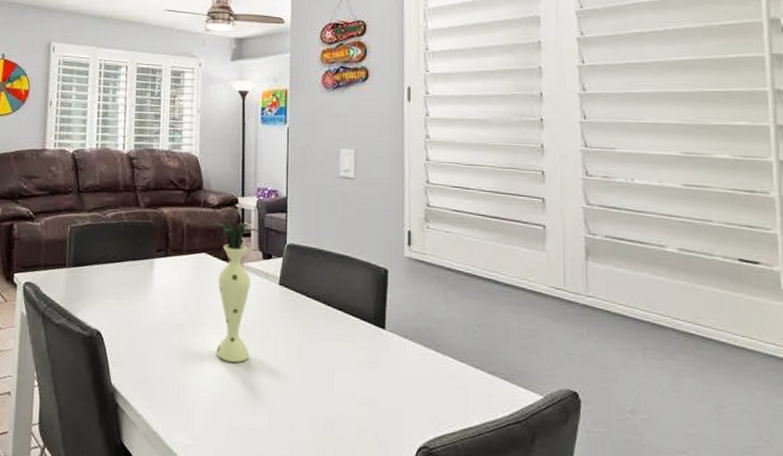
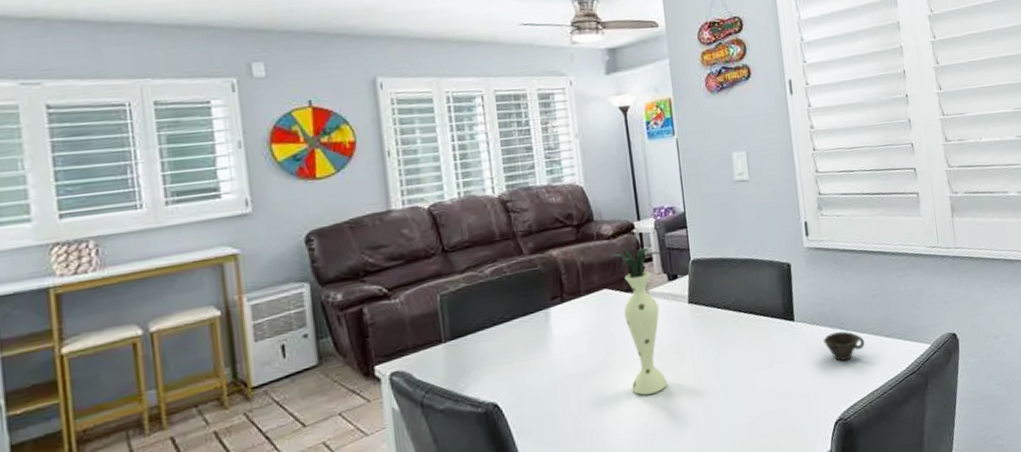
cup: none [415,353,462,387] -> present [823,331,864,362]

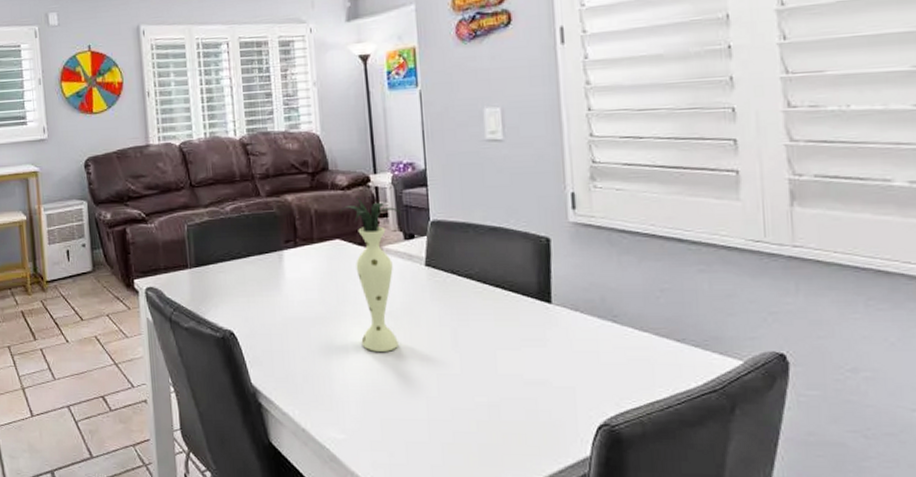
cup: present [823,331,864,362] -> none [588,325,645,360]

